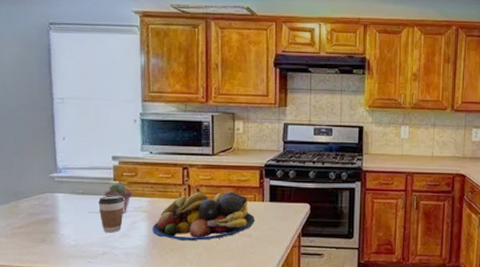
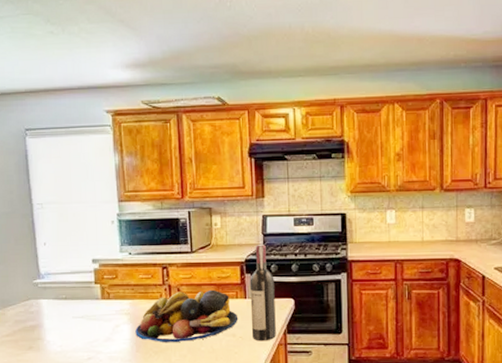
coffee cup: present [98,195,125,233] -> none [81,298,107,338]
potted succulent: present [105,182,133,213] -> none [87,285,115,317]
wine bottle: none [267,151,292,243] -> present [250,245,276,341]

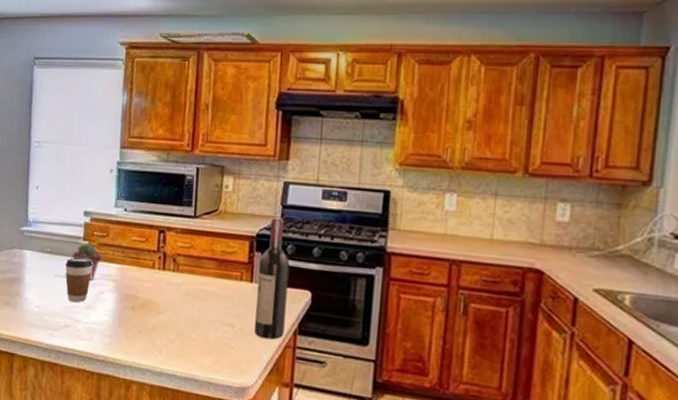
coffee cup: none [81,298,107,338] -> present [65,257,93,303]
potted succulent: none [87,285,115,317] -> present [73,242,103,280]
fruit bowl: present [135,289,239,343] -> none [119,262,240,325]

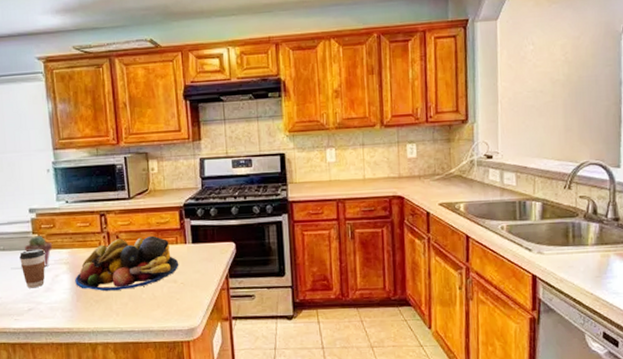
fruit bowl: none [119,262,240,325] -> present [75,235,179,292]
wine bottle: present [254,217,290,340] -> none [189,188,218,287]

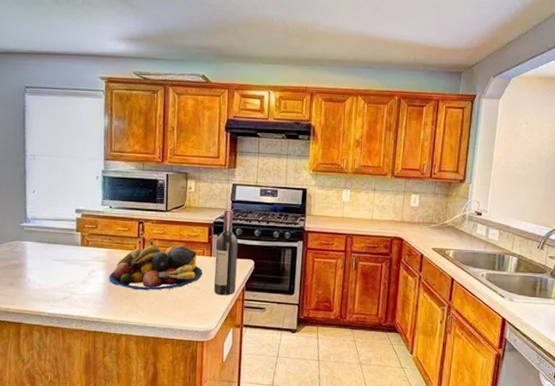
coffee cup: present [20,248,46,289] -> none [62,245,85,280]
potted succulent: present [25,235,53,267] -> none [68,233,93,262]
wine bottle: none [189,188,218,287] -> present [214,210,238,296]

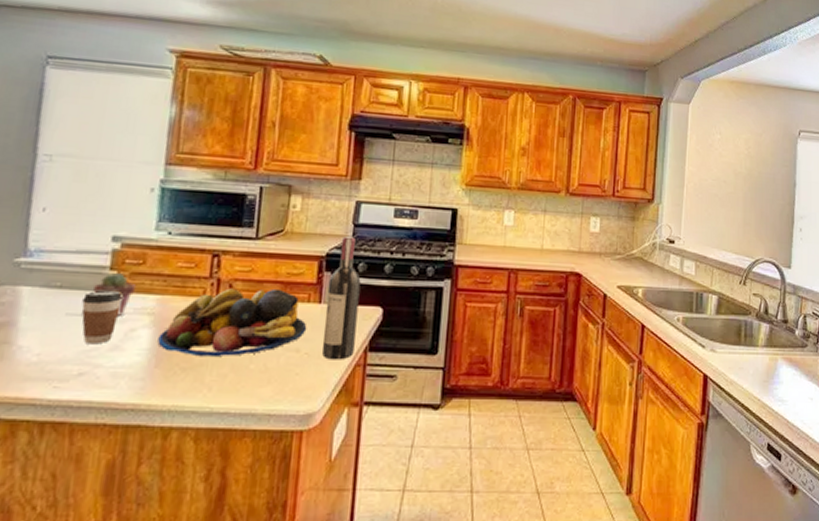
coffee cup: none [62,245,85,280] -> present [81,290,123,345]
potted succulent: none [68,233,93,262] -> present [93,272,137,316]

